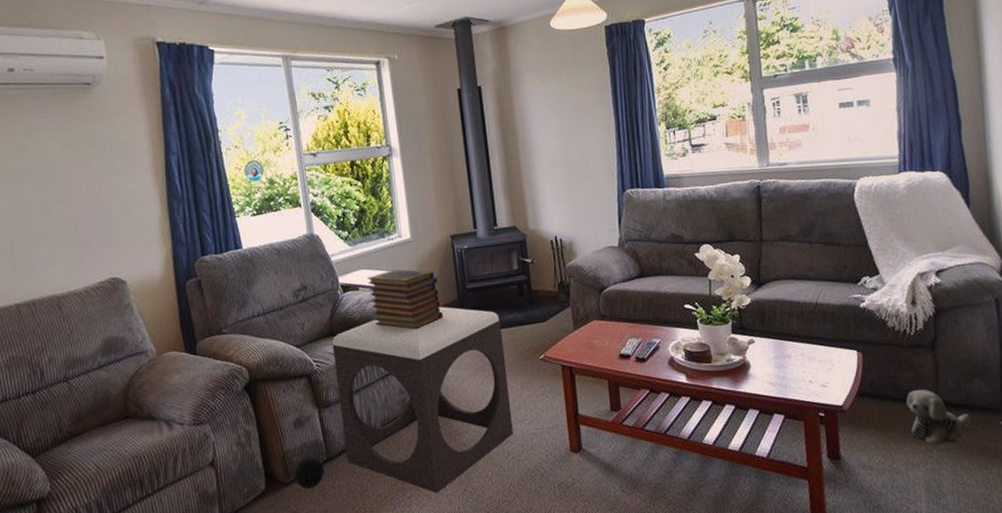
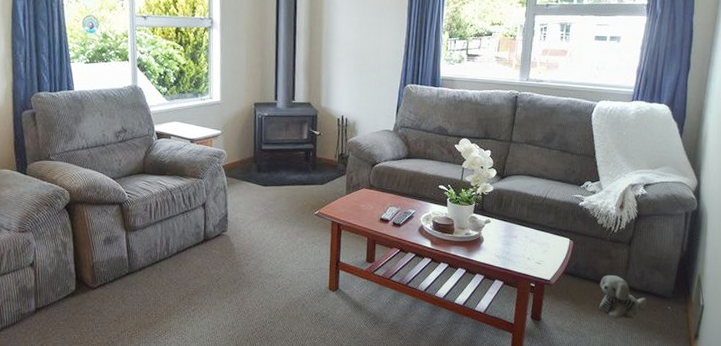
ball: present [294,456,324,489] -> none [100,269,126,294]
footstool: present [332,306,513,493] -> none [143,161,287,310]
book stack: present [366,269,443,330] -> none [178,125,240,178]

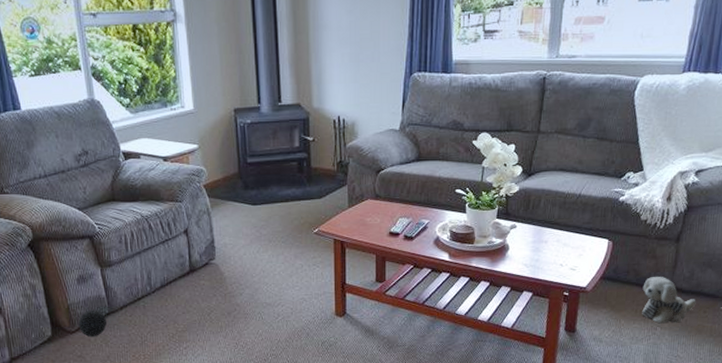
ball: none [100,269,126,294] -> present [78,309,107,337]

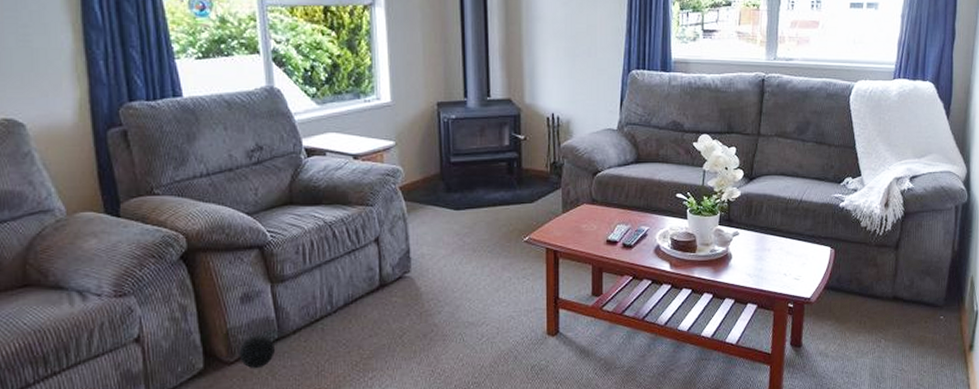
plush toy: present [642,277,696,324] -> none [865,286,917,336]

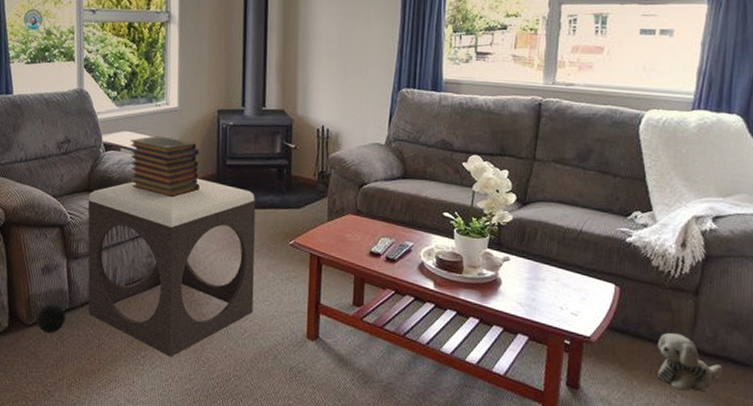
footstool: none [291,179,489,374] -> present [87,178,256,357]
book stack: none [336,135,422,203] -> present [129,135,200,198]
plush toy: none [865,286,917,336] -> present [657,333,723,392]

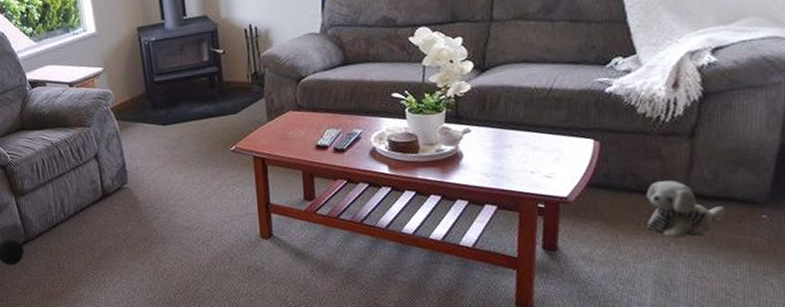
footstool: present [87,178,256,357] -> none [24,99,203,272]
book stack: present [129,135,200,198] -> none [53,64,131,124]

